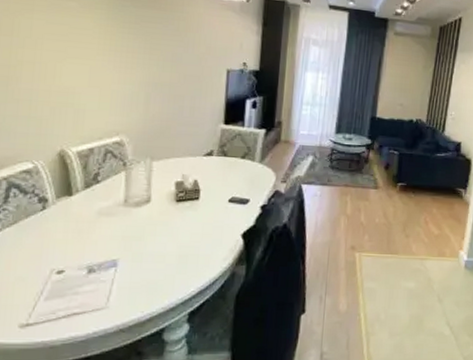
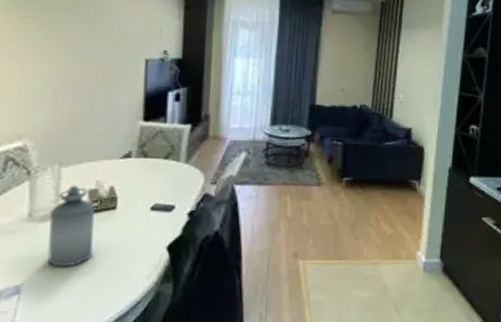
bottle: none [139,177,181,247] -> present [47,185,95,268]

